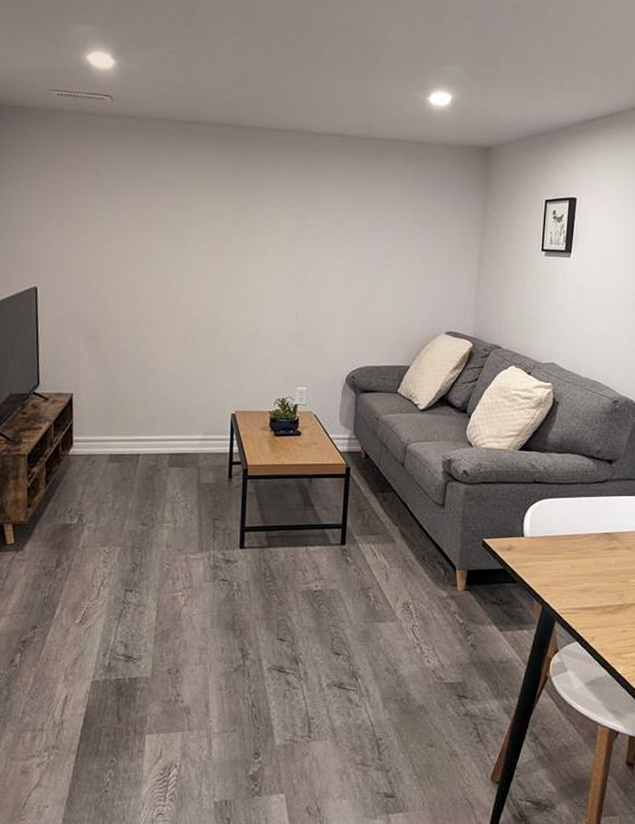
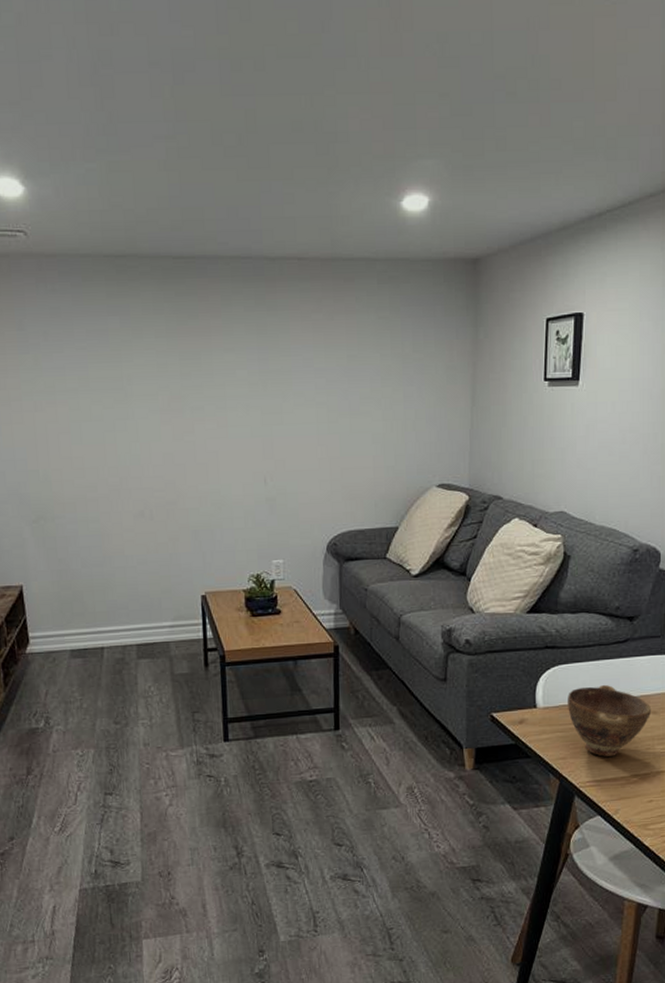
bowl: none [552,519,627,586] -> present [568,684,652,757]

